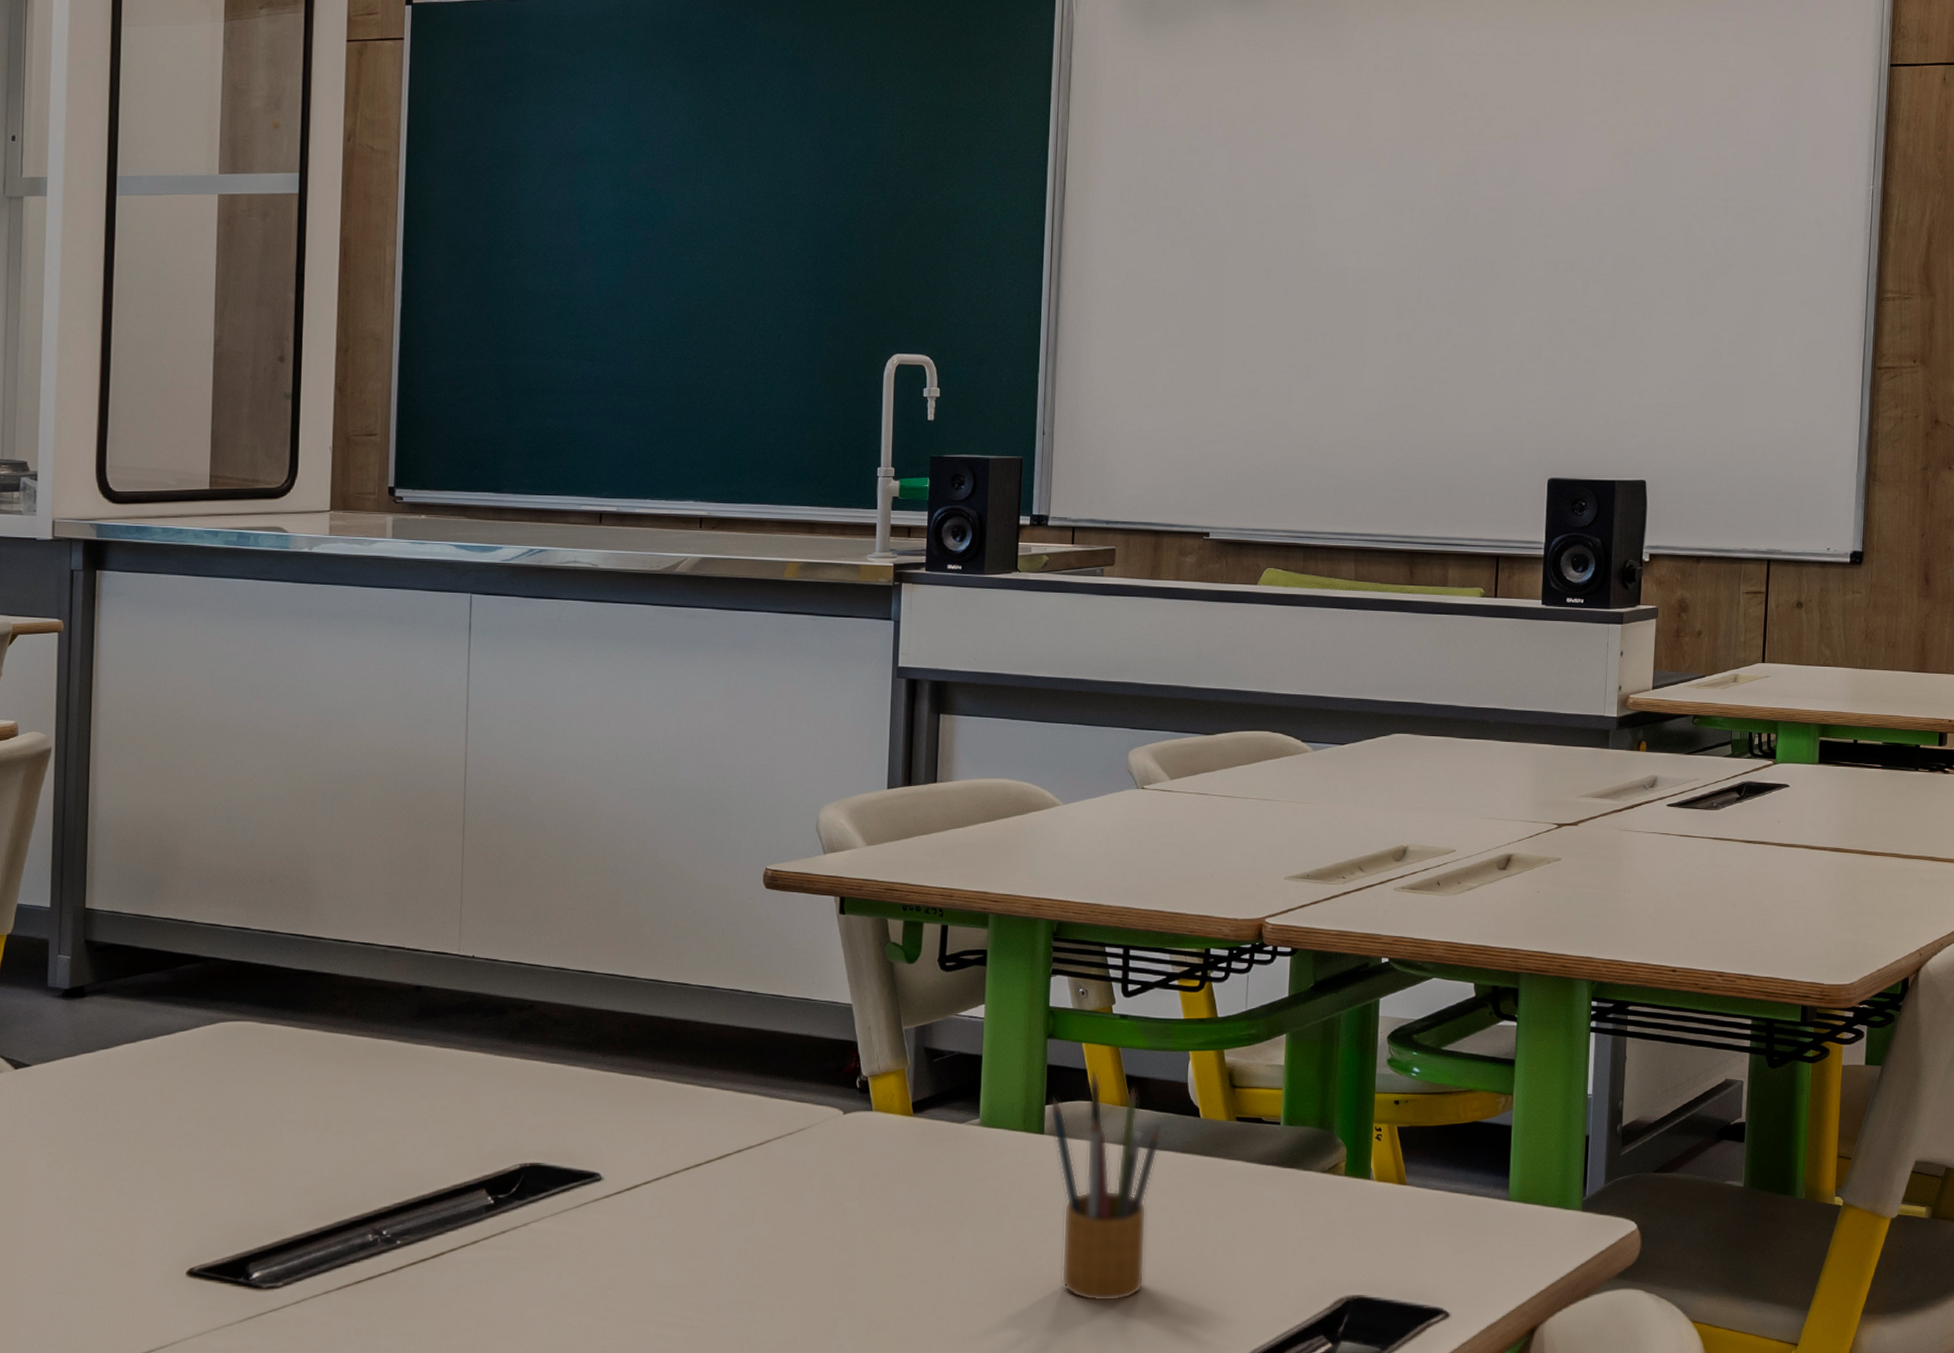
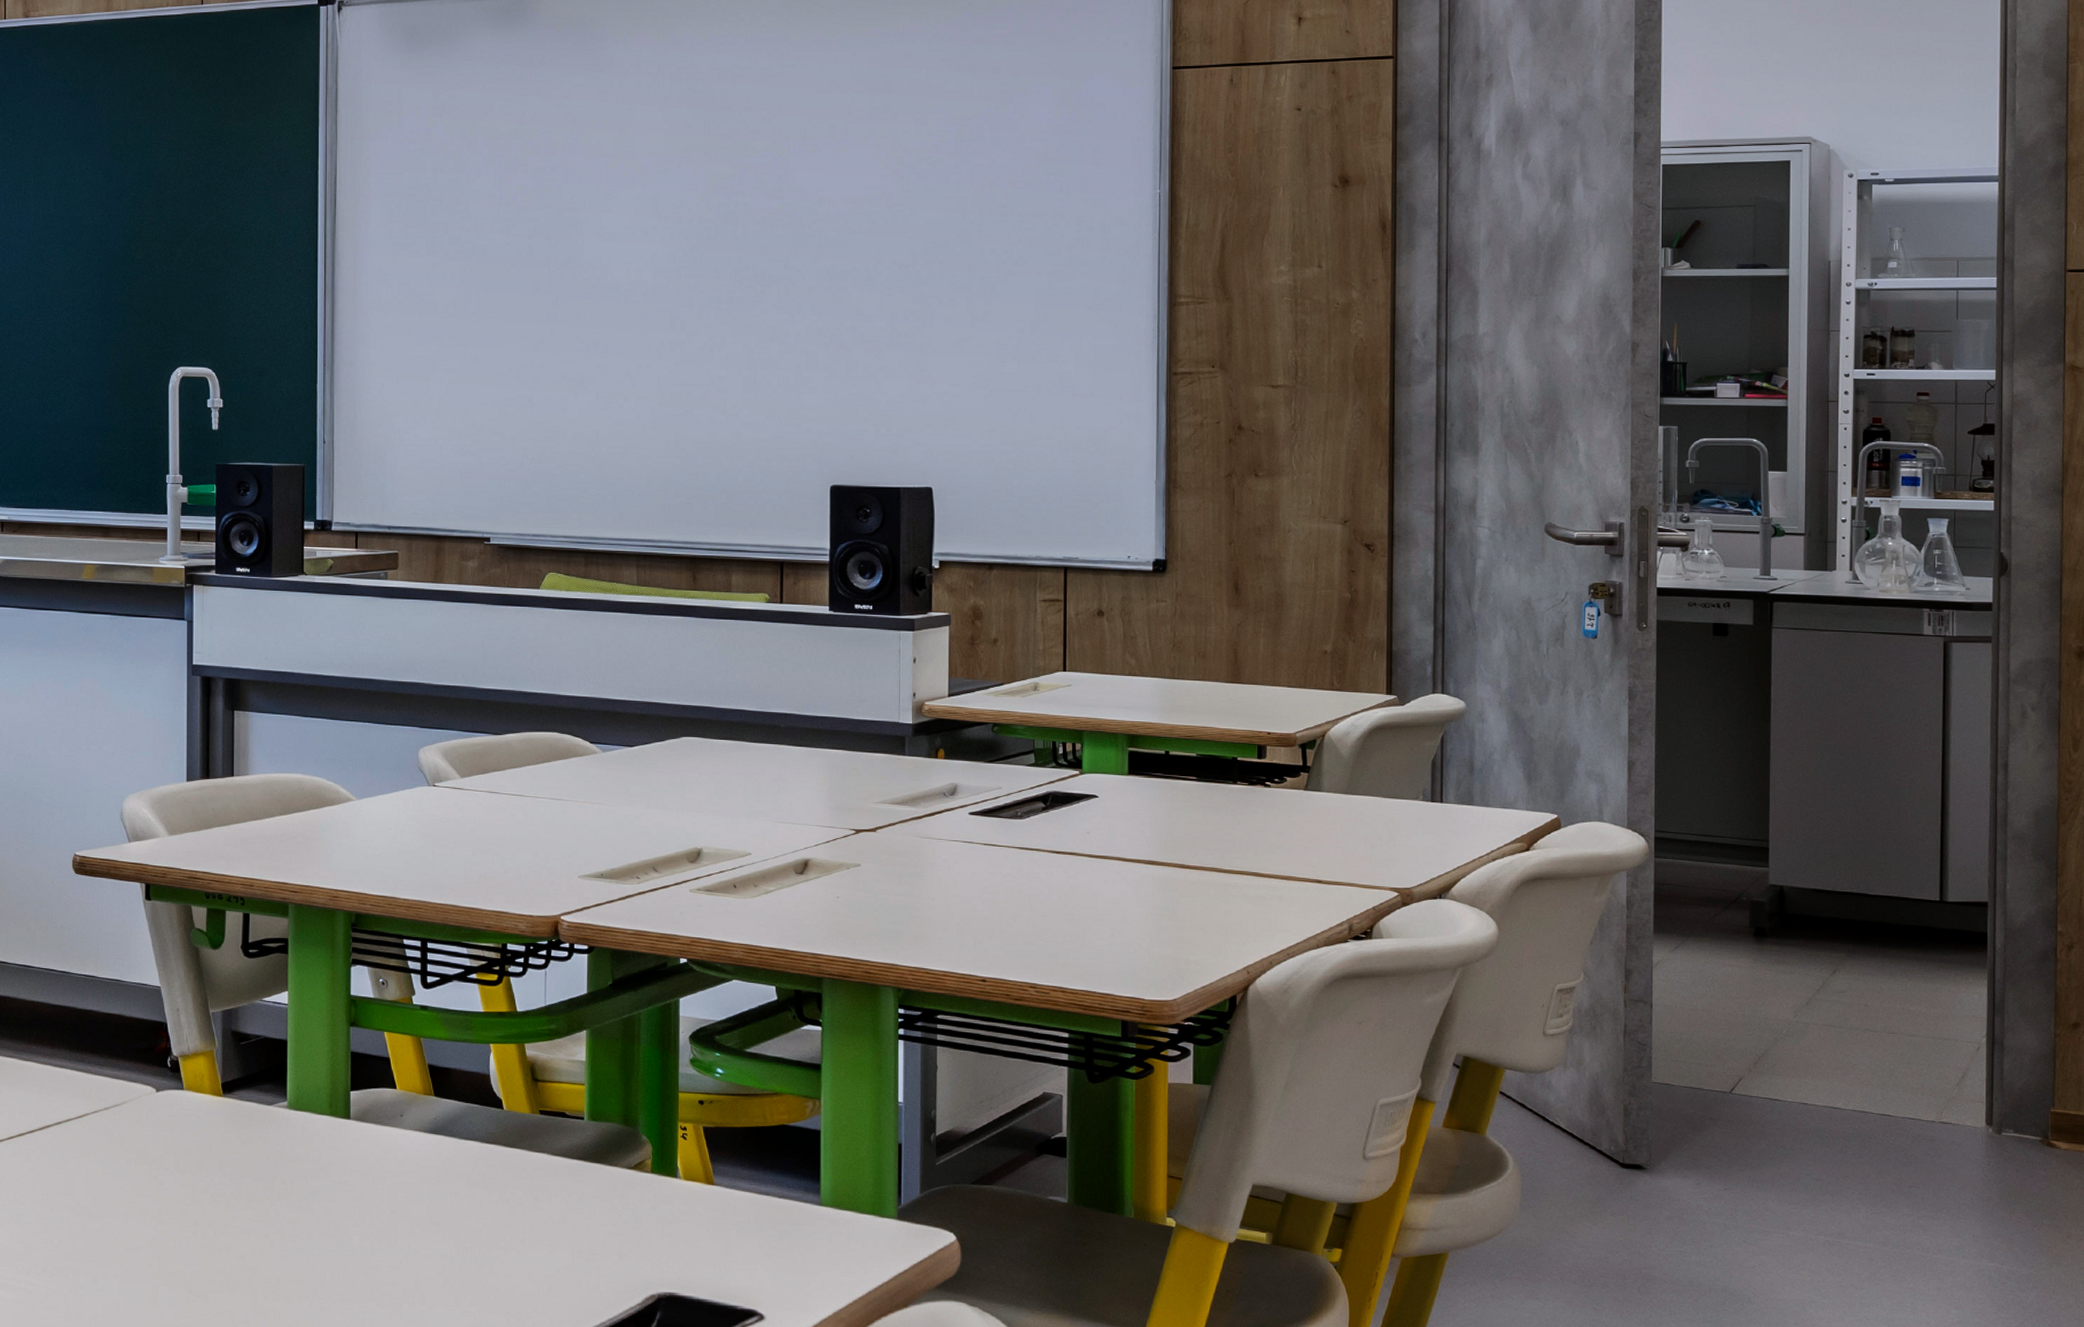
pencil box: present [1050,1071,1161,1302] -> none [355,1059,466,1286]

